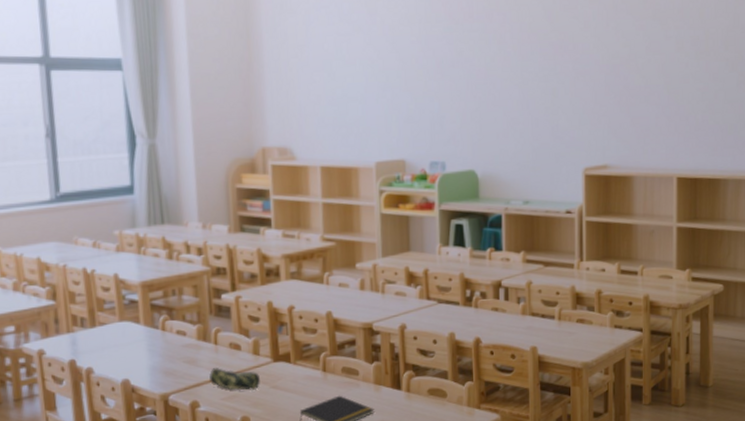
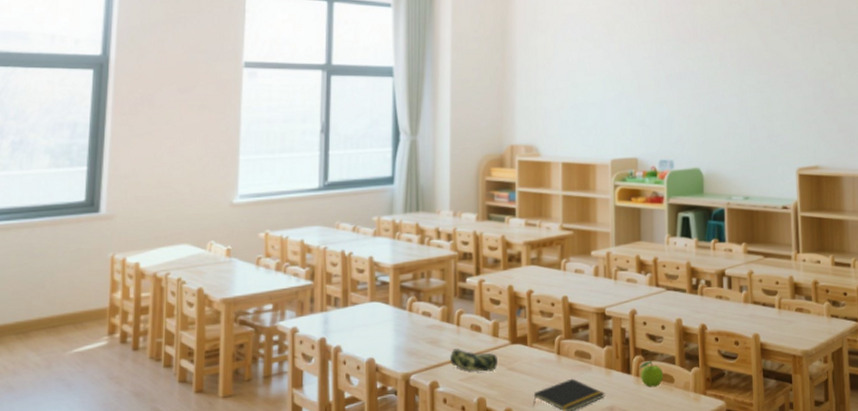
fruit: none [409,376,436,403] -> present [638,361,664,387]

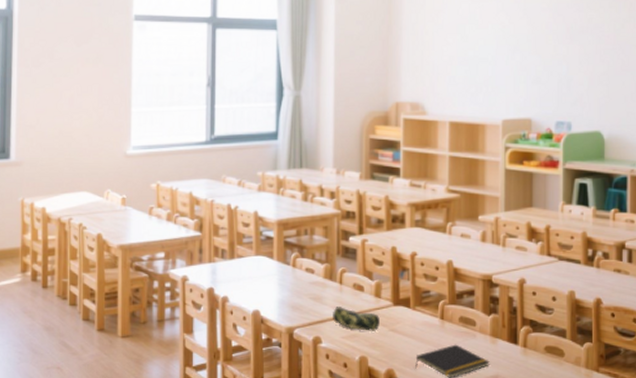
fruit: present [638,361,664,387] -> none [526,332,553,360]

